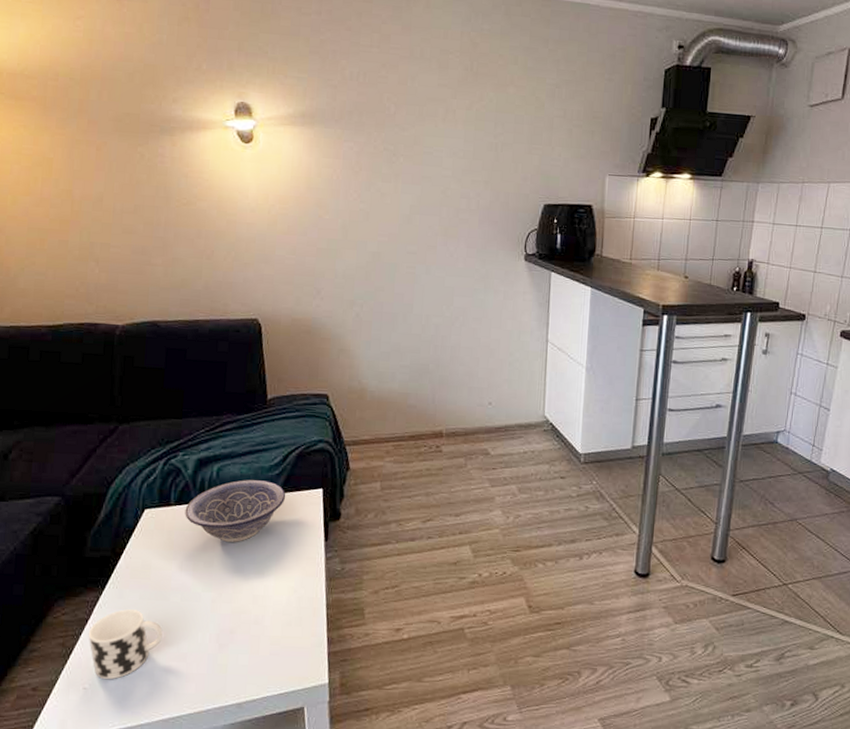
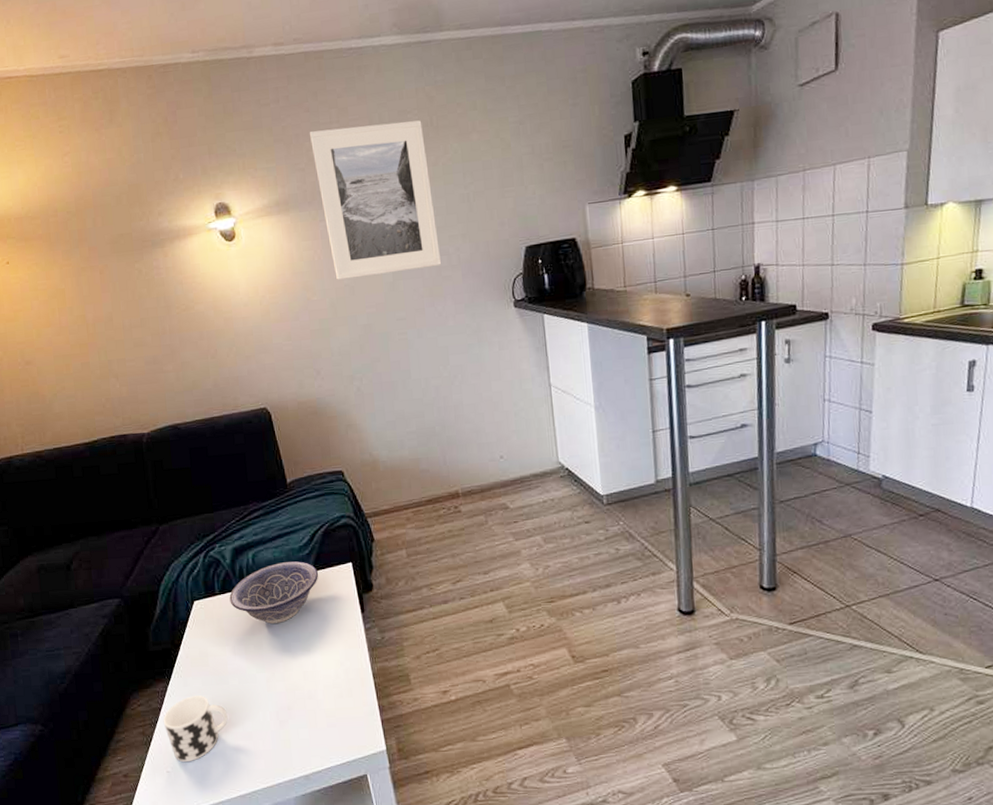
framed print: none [347,50,462,208] -> present [309,120,441,280]

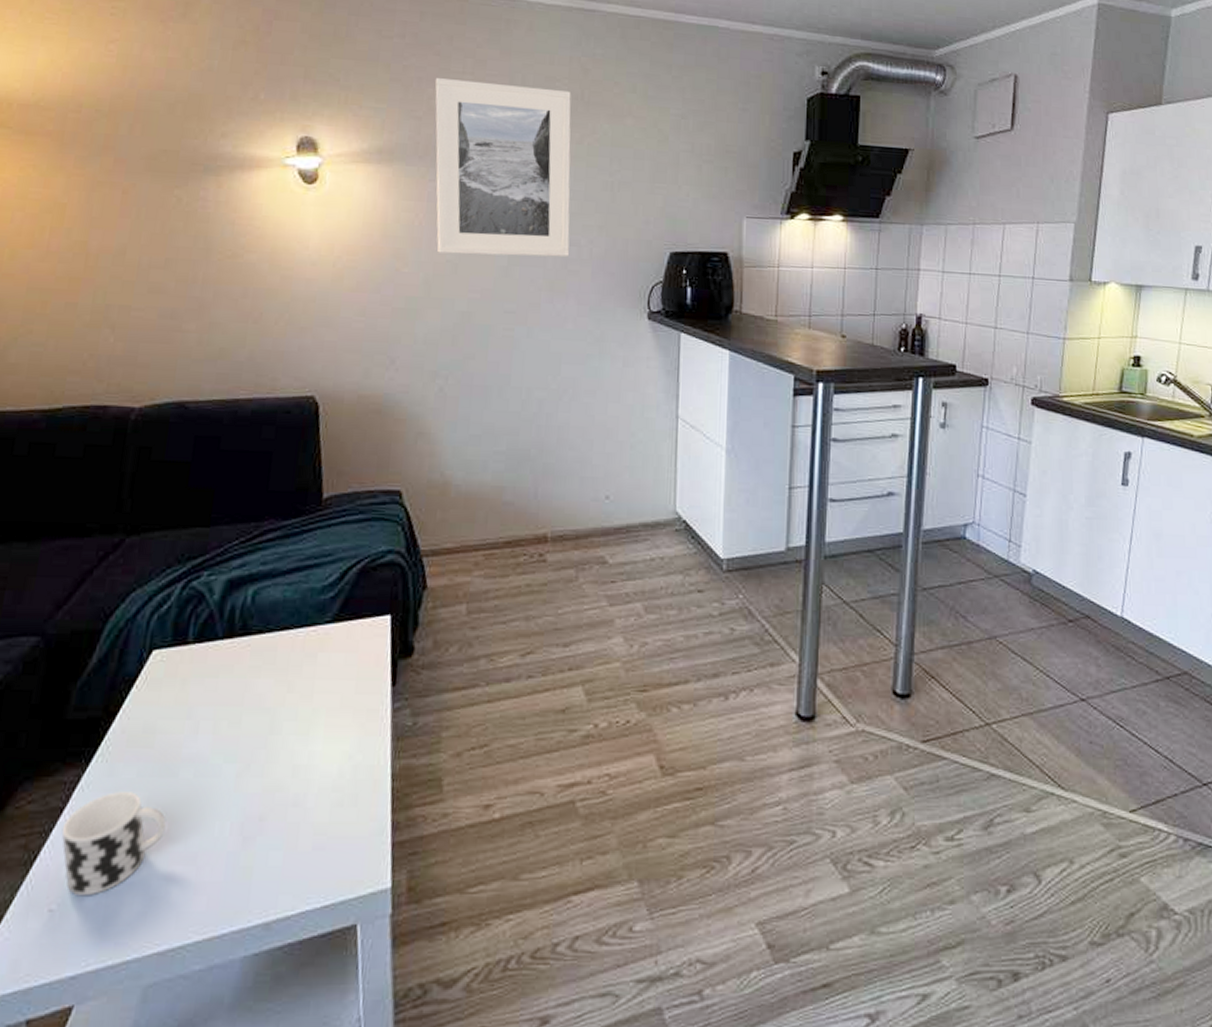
decorative bowl: present [229,561,319,624] -> none [206,606,343,692]

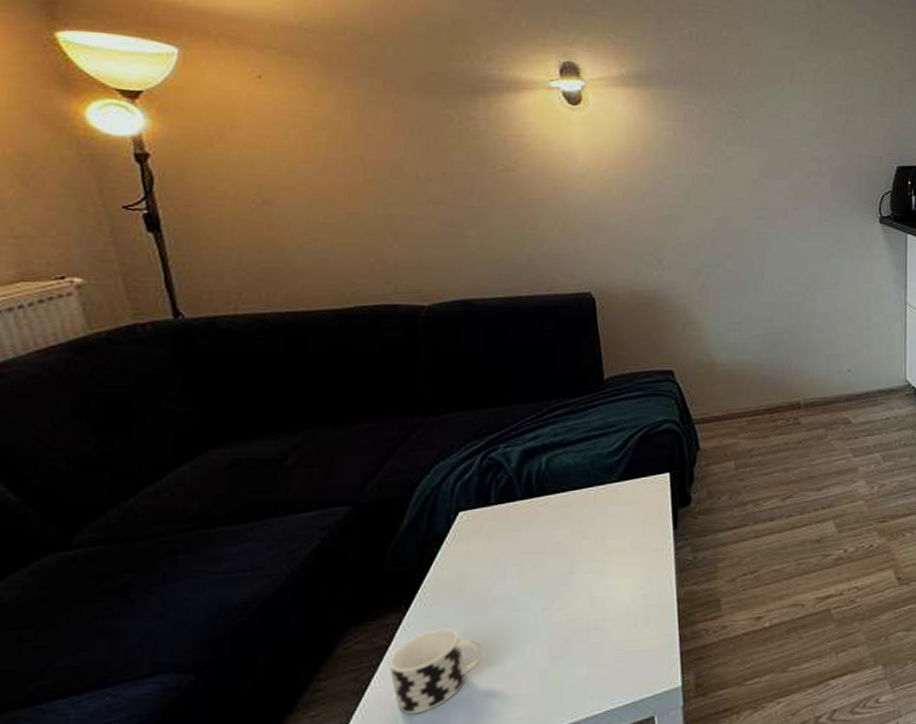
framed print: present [434,77,571,257] -> none [685,9,811,171]

